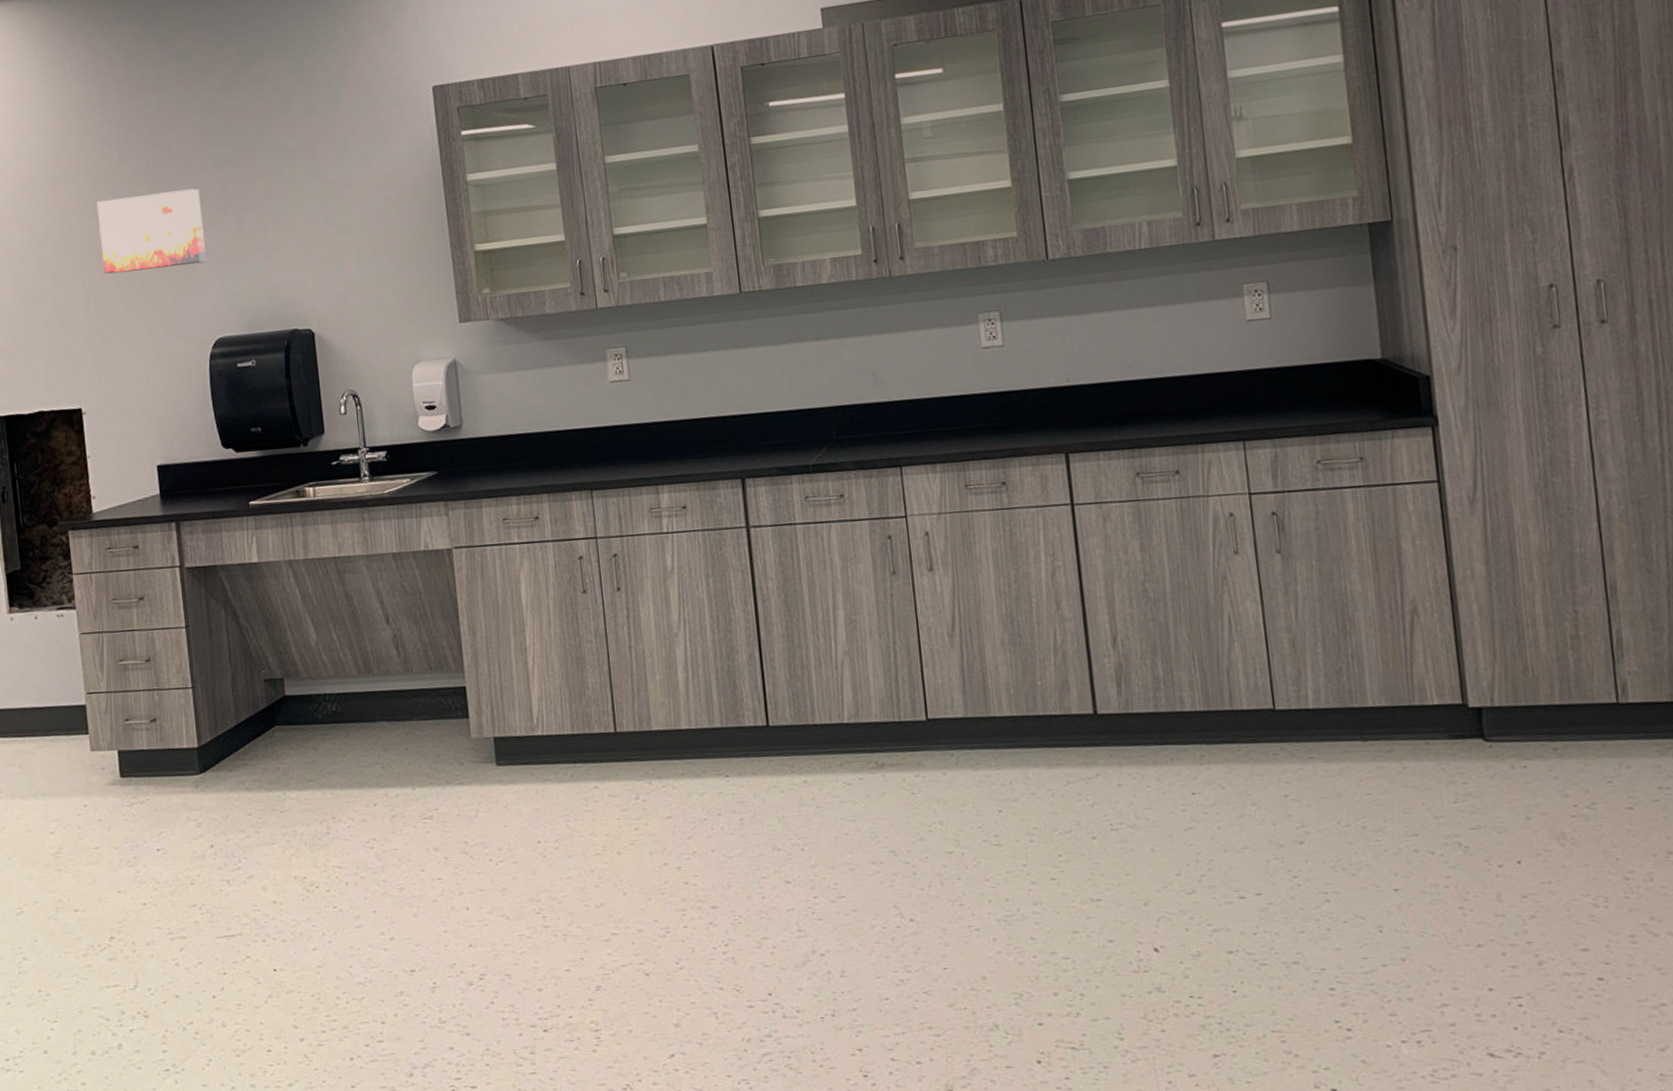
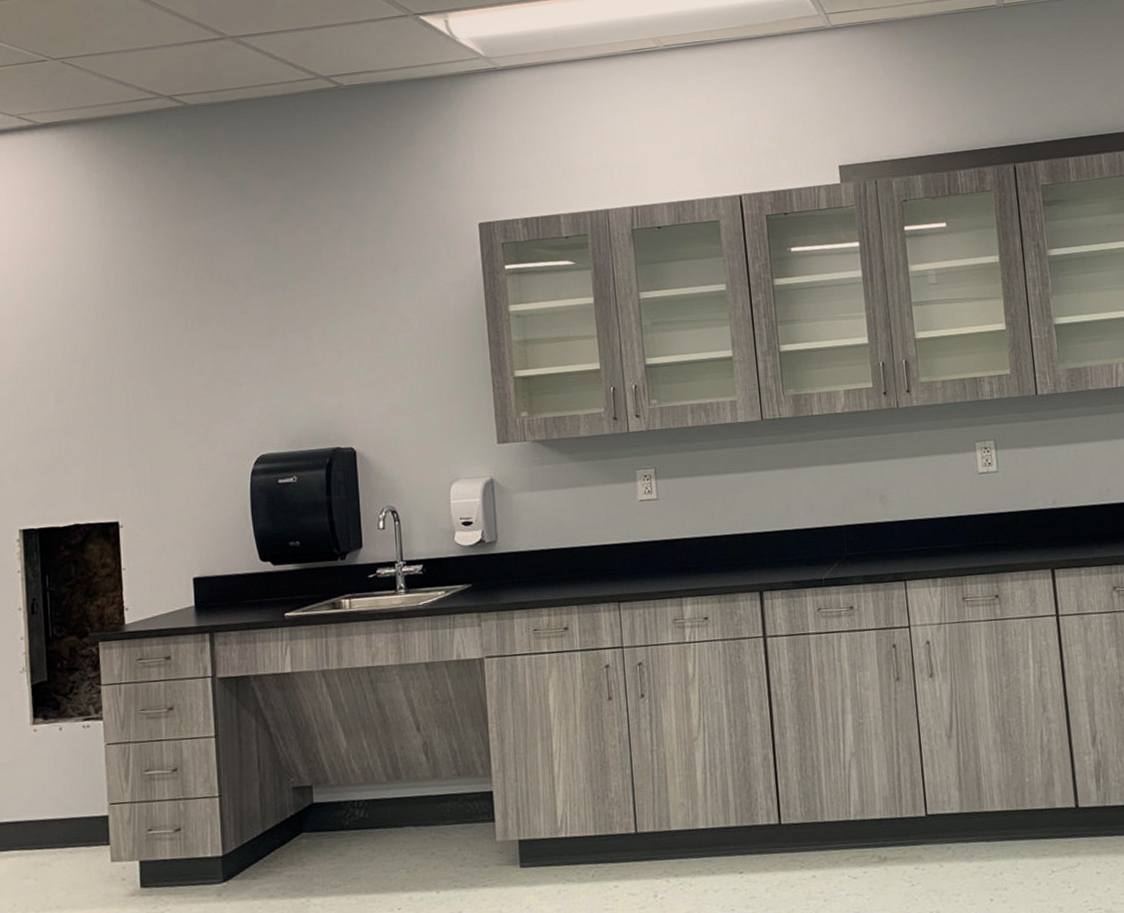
wall art: present [96,188,207,274] -> none [144,312,253,392]

